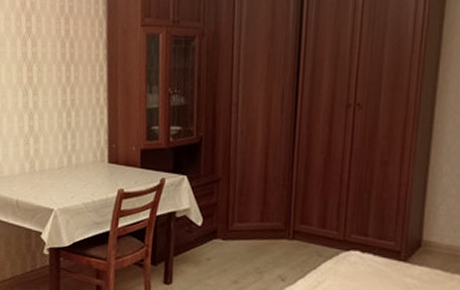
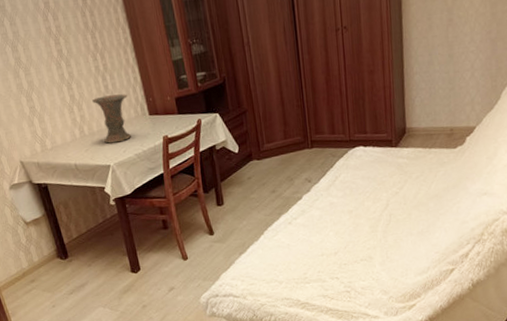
vase: none [51,132,89,186] -> present [92,94,131,144]

